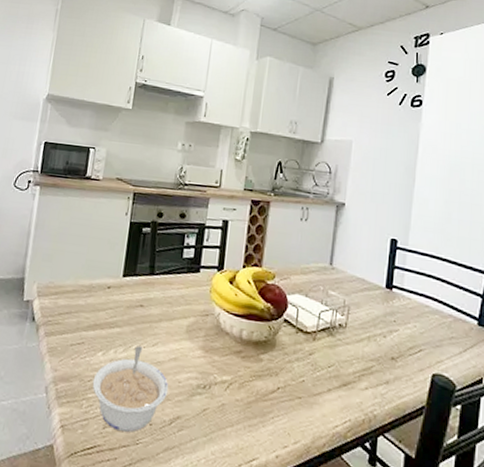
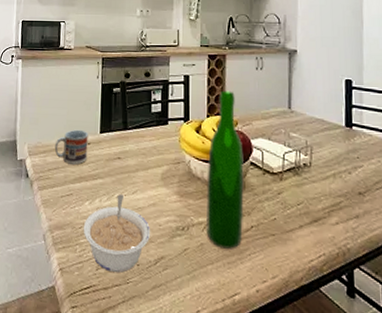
cup: none [68,270,110,310] -> present [54,129,89,165]
wine bottle: none [229,240,278,411] -> present [206,90,244,249]

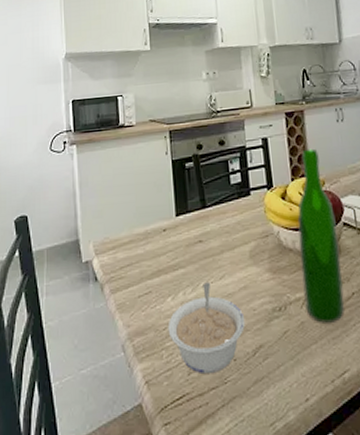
cup: present [54,129,89,165] -> none [125,215,164,258]

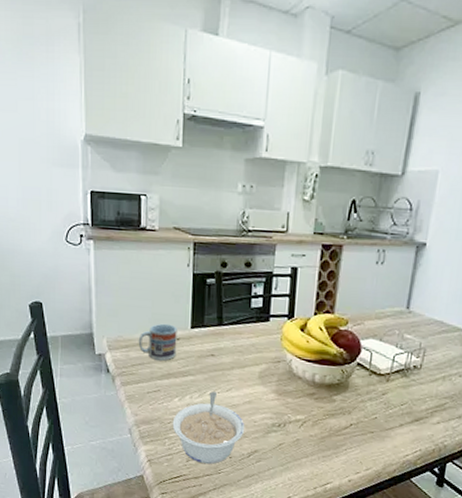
cup: none [125,215,164,258] -> present [138,323,178,361]
wine bottle: present [298,148,345,323] -> none [303,286,351,445]

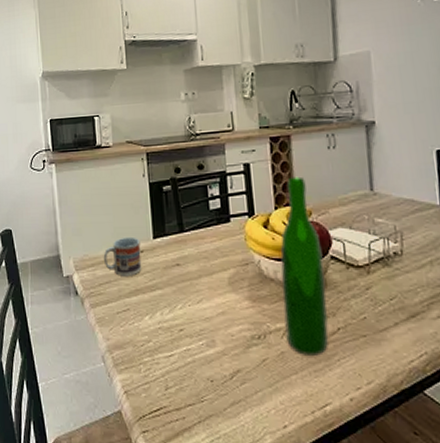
legume: present [172,391,245,465] -> none [145,305,223,392]
wine bottle: none [303,286,351,445] -> present [280,176,329,356]

